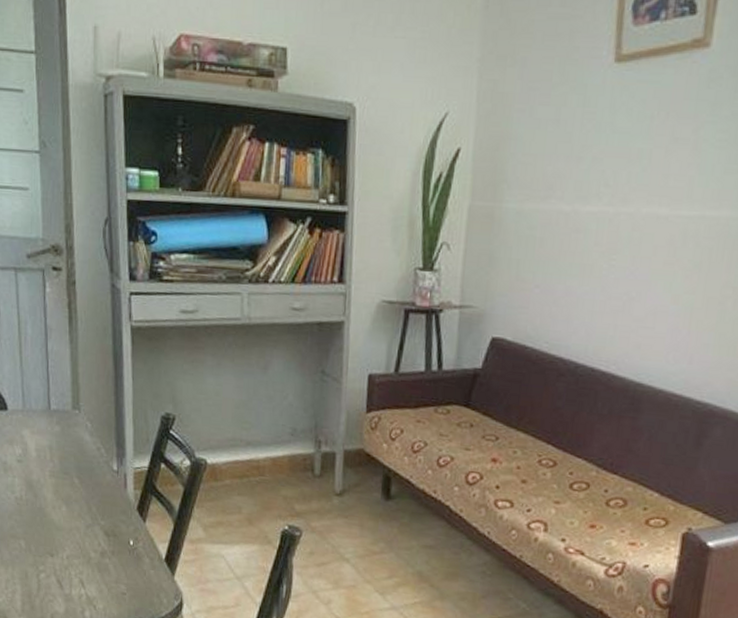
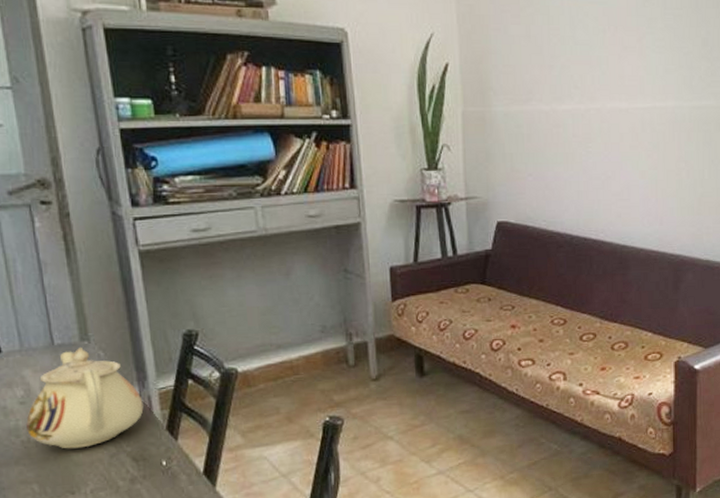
teapot: none [20,415,120,514] -> present [25,347,144,449]

